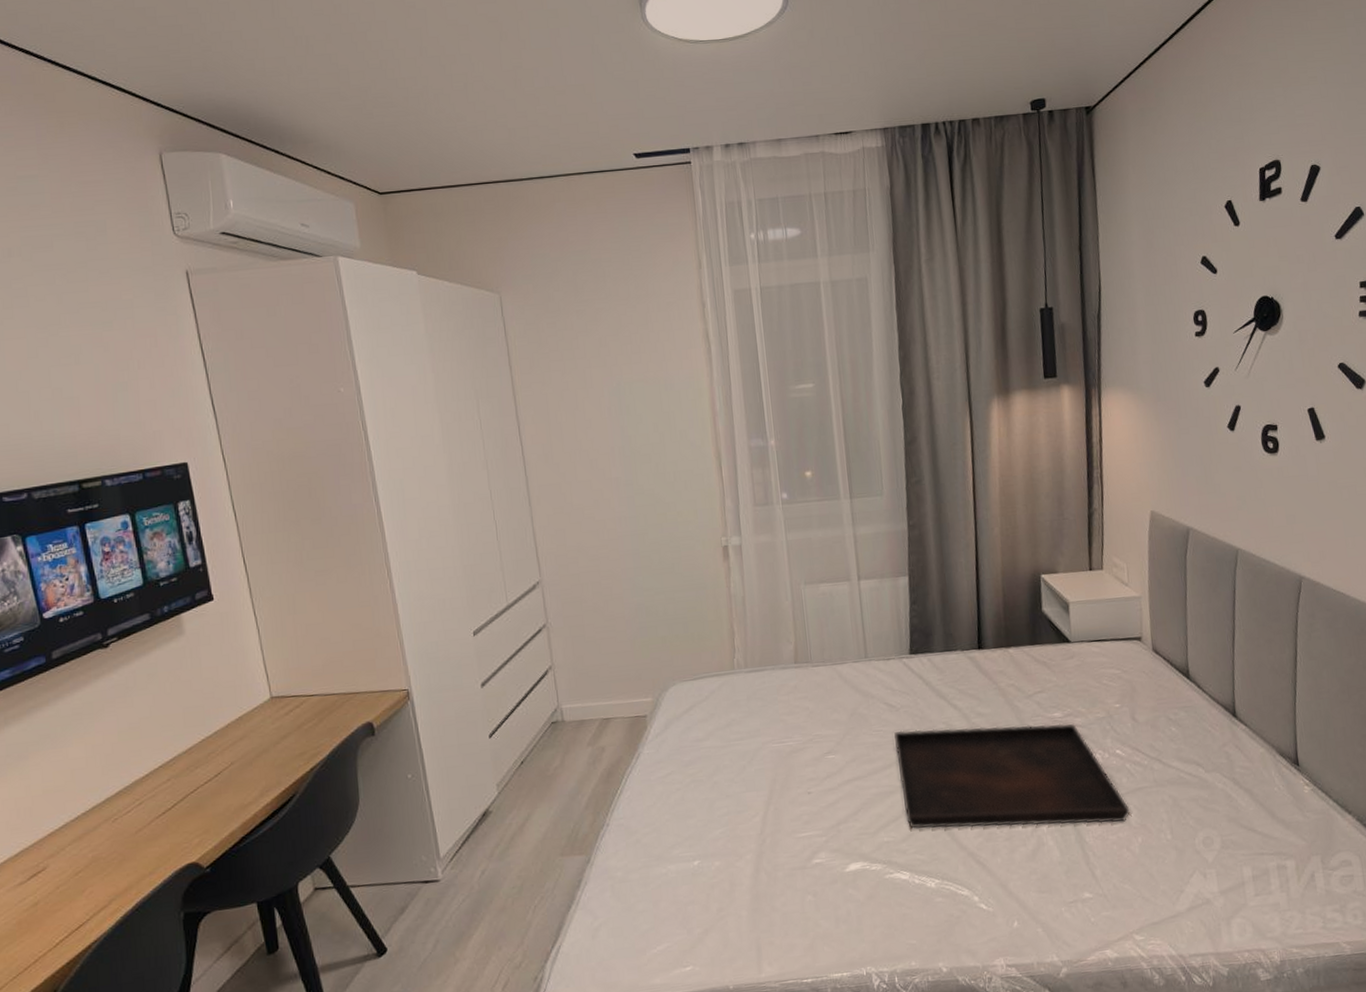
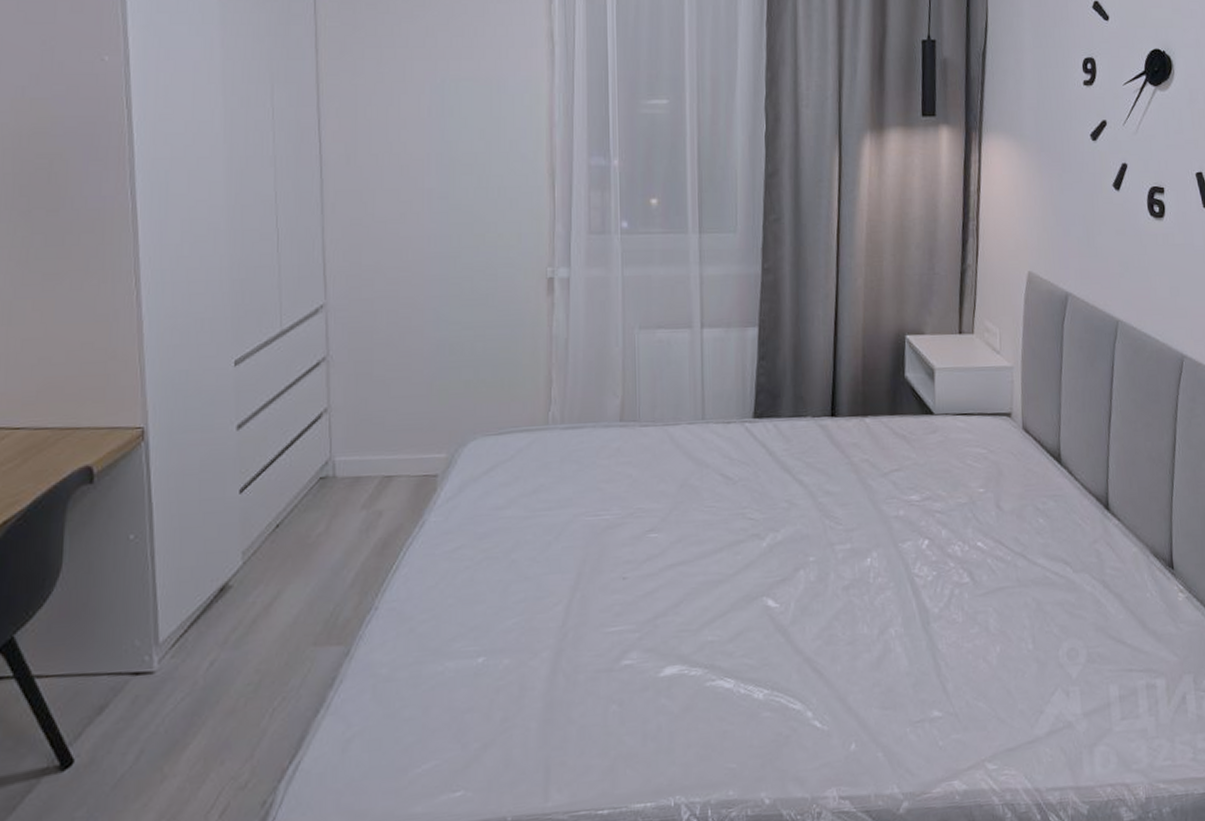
serving tray: present [894,723,1130,829] -> none [728,507,989,628]

